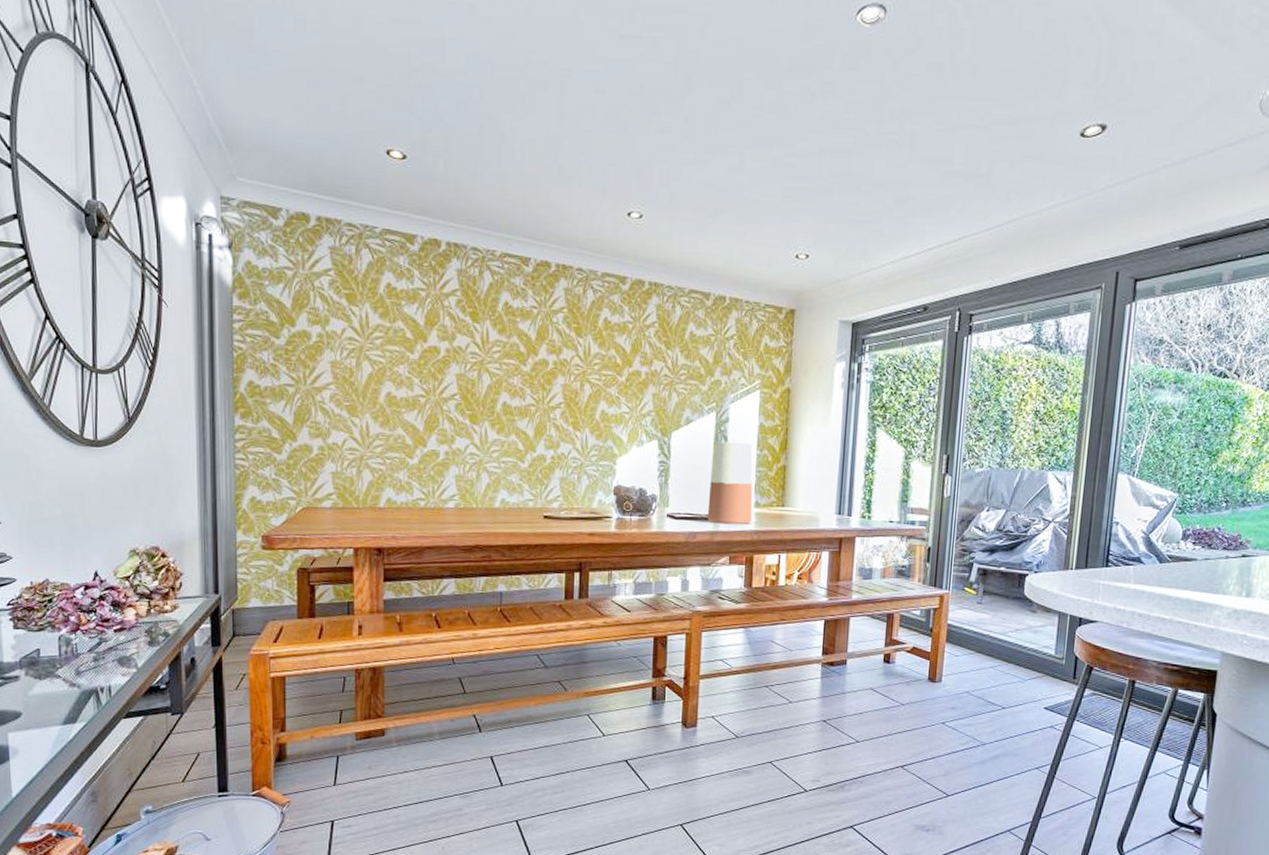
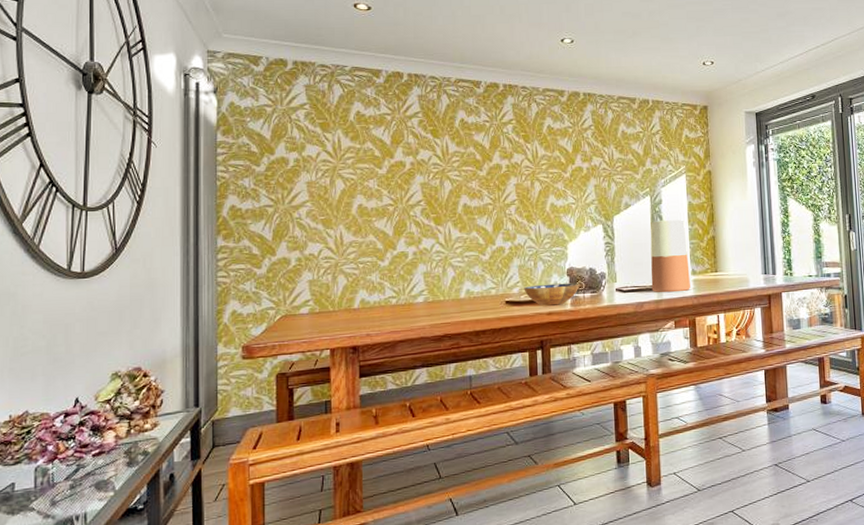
bowl: none [564,501,627,526] -> present [524,282,580,306]

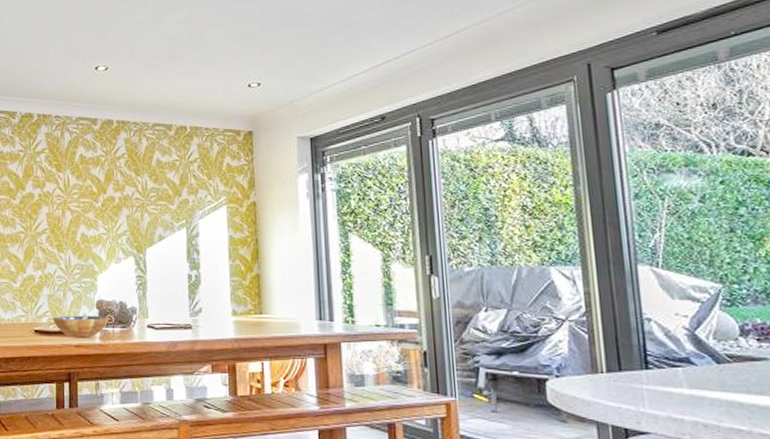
vase: present [650,220,690,293] -> none [185,255,230,334]

